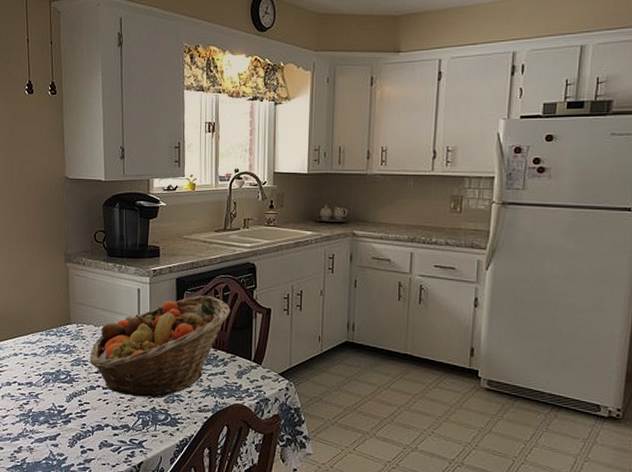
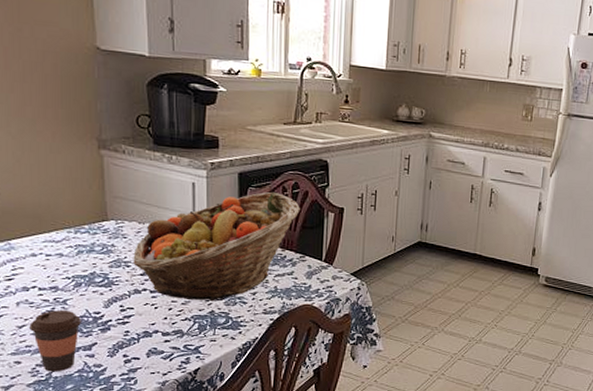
coffee cup: none [10,402,50,459] -> present [29,309,83,372]

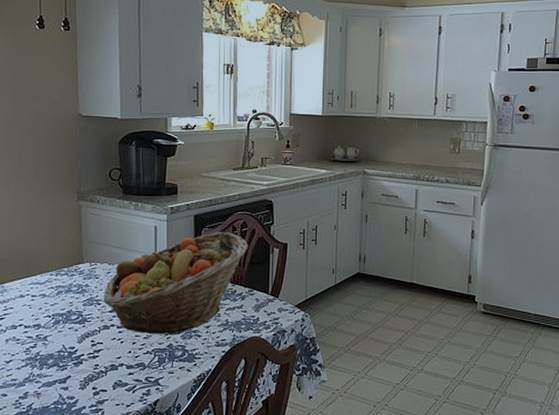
coffee cup: present [29,309,83,372] -> none [15,345,59,404]

